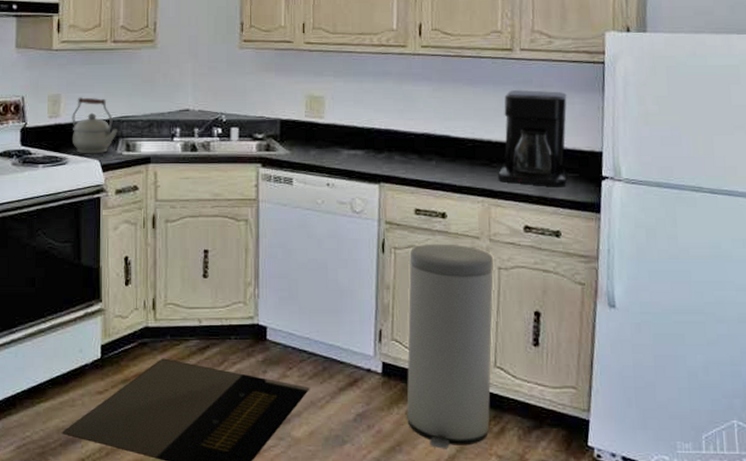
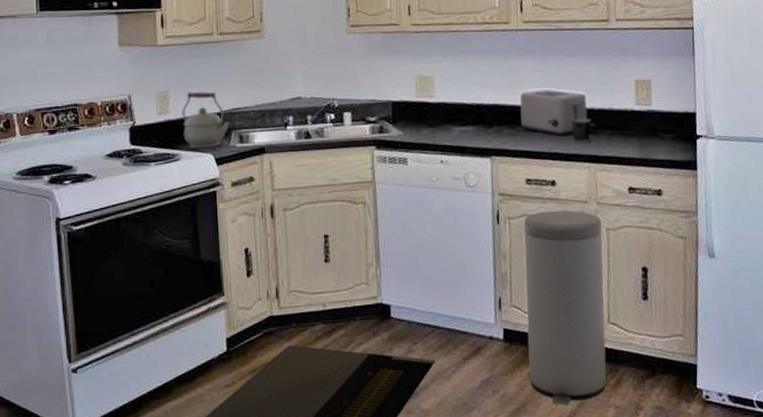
toaster: none [413,117,485,167] -> present [520,89,588,136]
mug: none [466,150,494,178] -> present [571,118,597,145]
coffee maker: present [498,90,567,187] -> none [601,57,665,149]

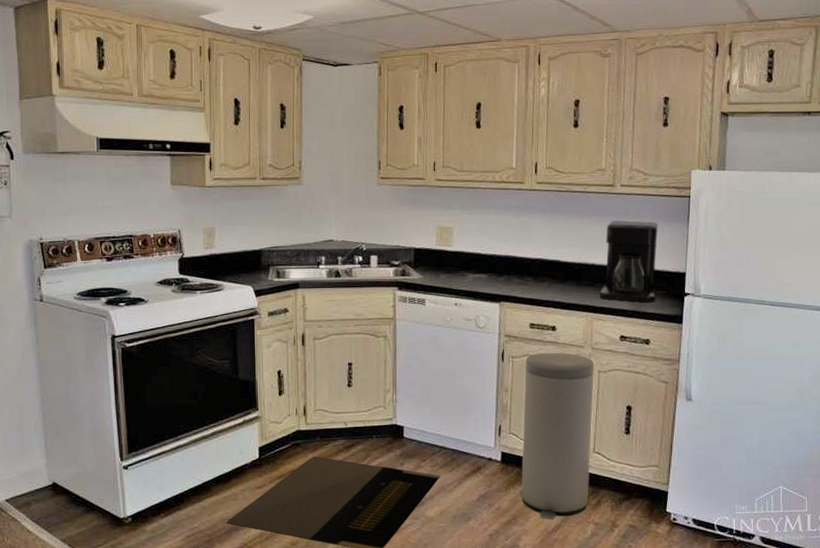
kettle: present [182,92,230,149] -> none [226,230,268,281]
toaster: present [520,89,588,136] -> none [529,244,589,287]
mug: present [571,118,597,145] -> none [574,272,596,296]
coffee maker: none [601,57,665,149] -> present [600,220,658,303]

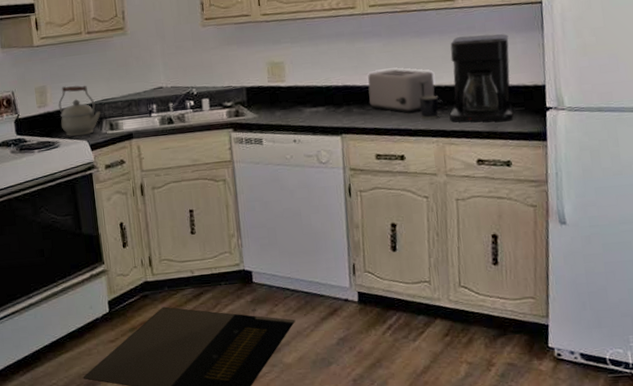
kettle: none [226,230,268,281] -> present [58,85,101,137]
pedal bin: present [521,352,595,520] -> none [374,182,459,362]
toaster: none [529,244,589,287] -> present [368,69,435,113]
mug: none [574,272,596,296] -> present [419,95,445,120]

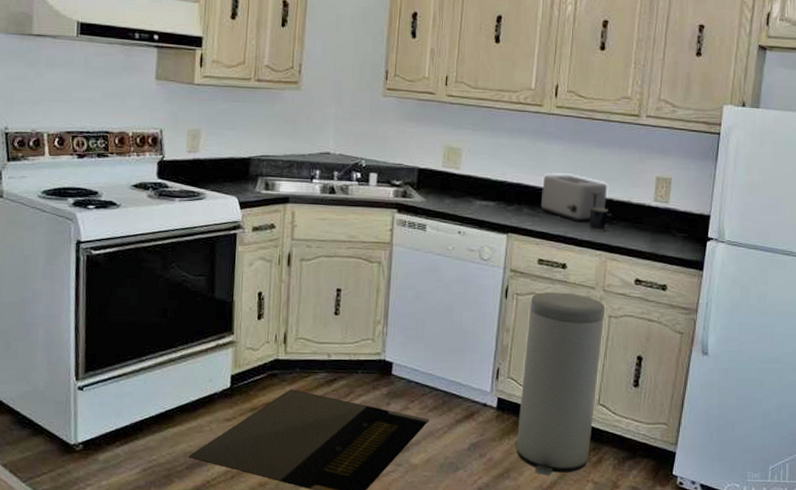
kettle: present [58,85,101,137] -> none [210,133,257,191]
pedal bin: none [374,182,459,362] -> present [516,291,606,476]
coffee maker: present [449,34,514,123] -> none [616,154,684,246]

